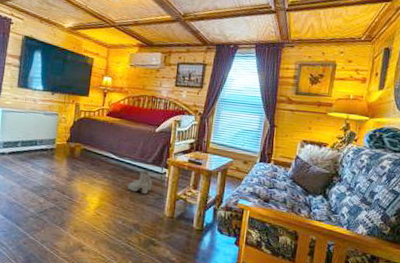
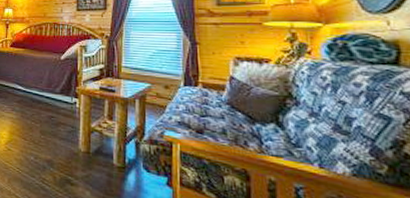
boots: present [127,170,152,195] -> none [37,100,63,127]

